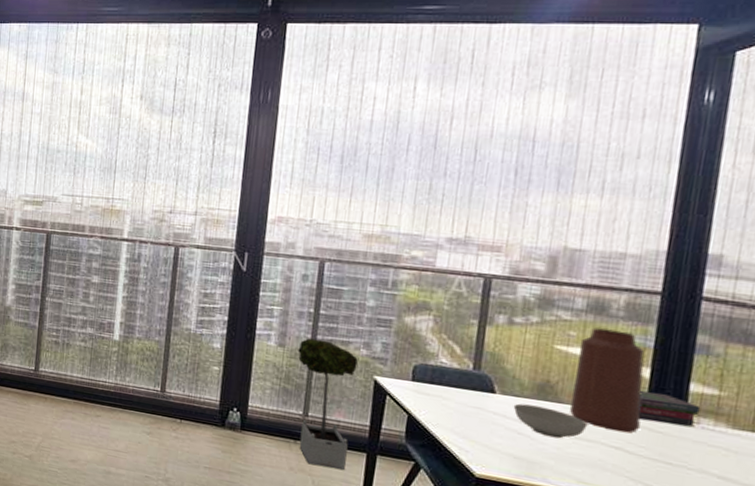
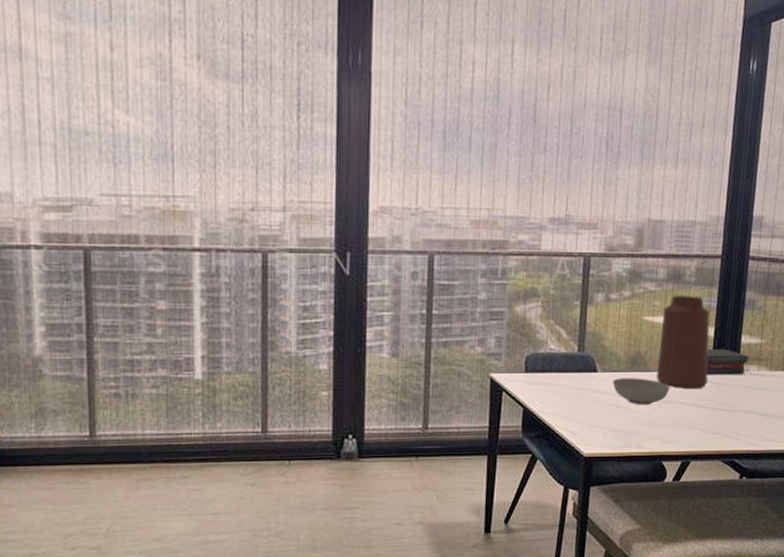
potted tree: present [298,338,358,470] -> none [412,343,473,480]

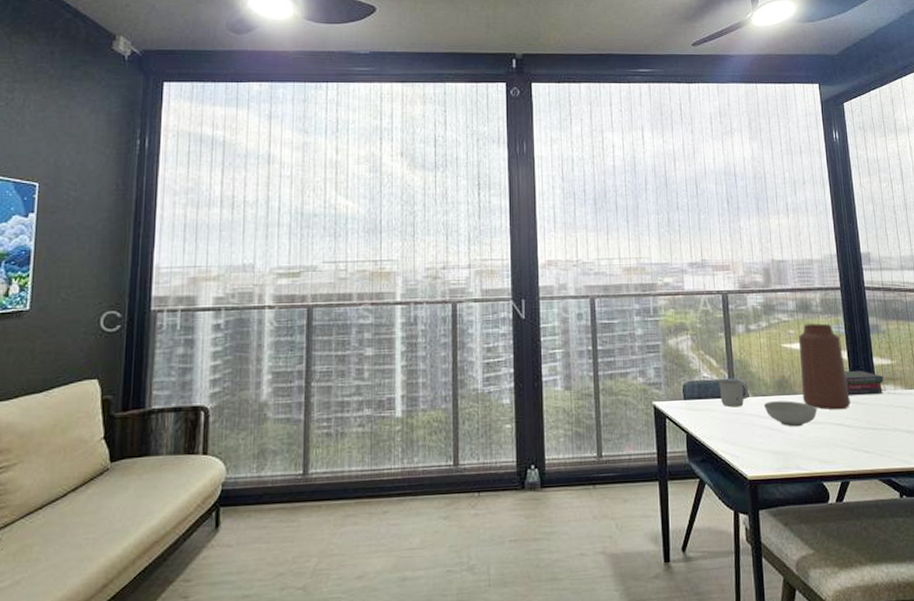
mug: none [565,353,599,383] -> present [719,379,749,408]

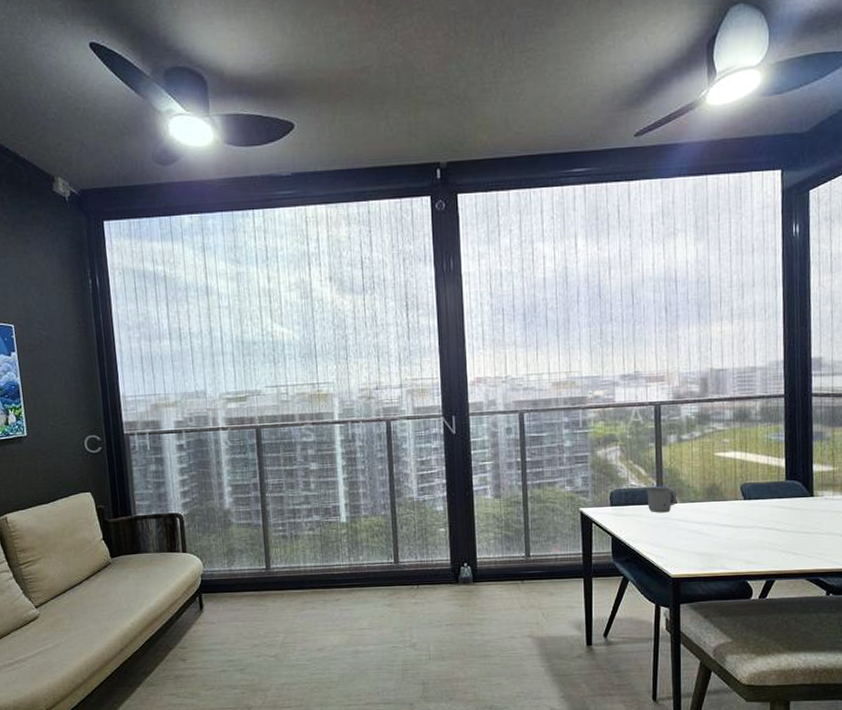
bowl: present [763,401,817,427] -> none [691,506,747,531]
vase: present [798,323,850,409] -> none [732,432,783,515]
books: present [844,371,884,395] -> none [780,477,822,501]

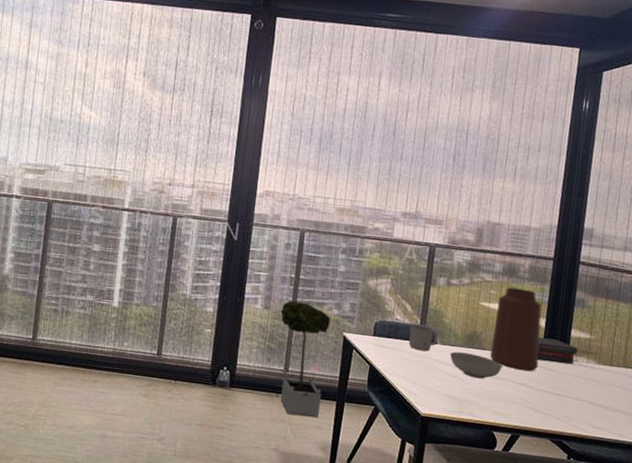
potted tree: none [512,484,569,600] -> present [280,301,331,417]
bowl: none [691,506,747,531] -> present [449,351,503,379]
vase: none [732,432,783,515] -> present [489,287,542,371]
books: none [780,477,822,501] -> present [537,337,578,364]

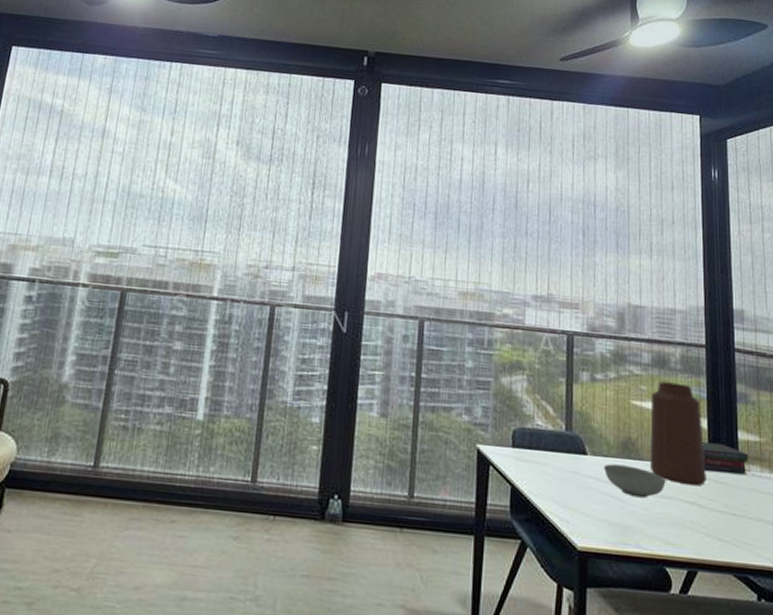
potted tree: present [280,301,331,417] -> none [401,406,460,559]
mug: present [408,324,439,352] -> none [553,431,588,465]

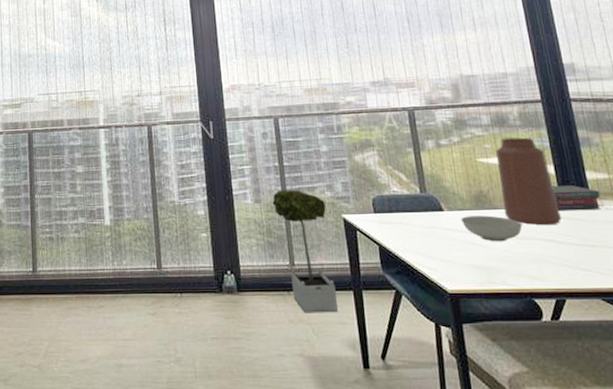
potted tree: none [401,406,460,559] -> present [272,189,339,313]

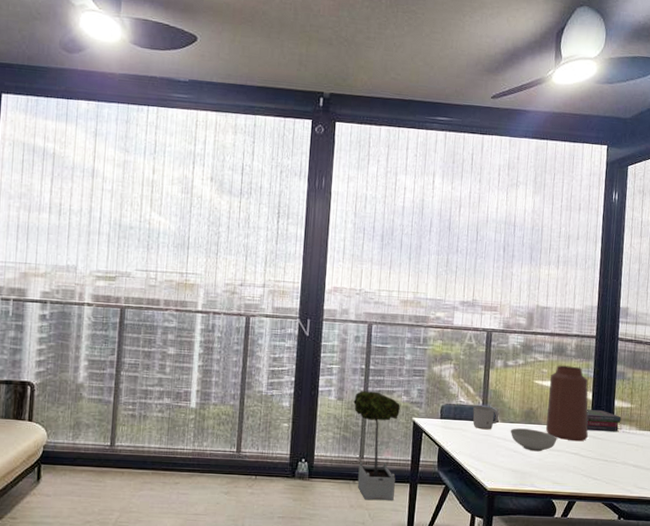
mug: none [410,194,444,221] -> present [472,405,499,430]

